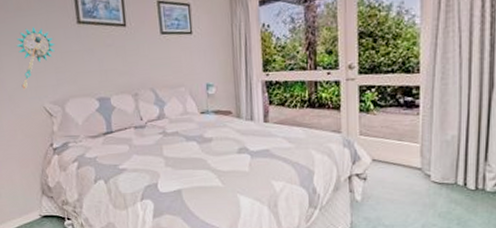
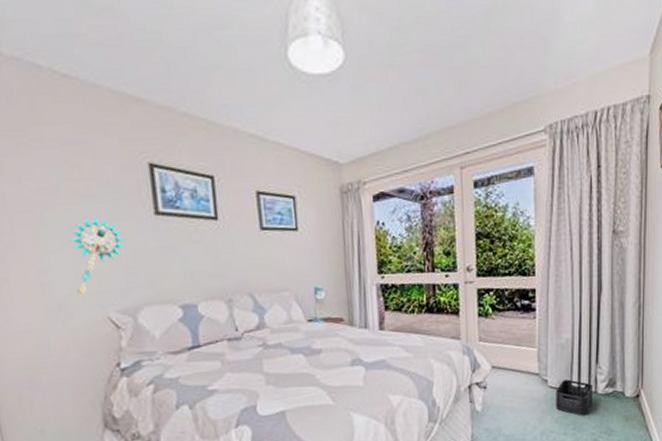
storage bin: none [439,175,480,212] -> present [556,379,592,416]

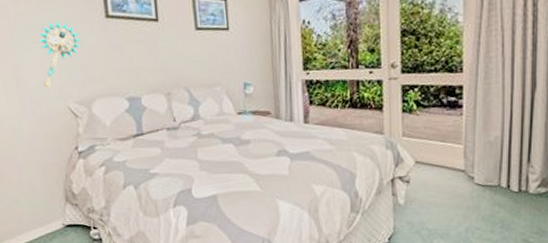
storage bin: present [556,379,592,416] -> none [483,177,523,215]

